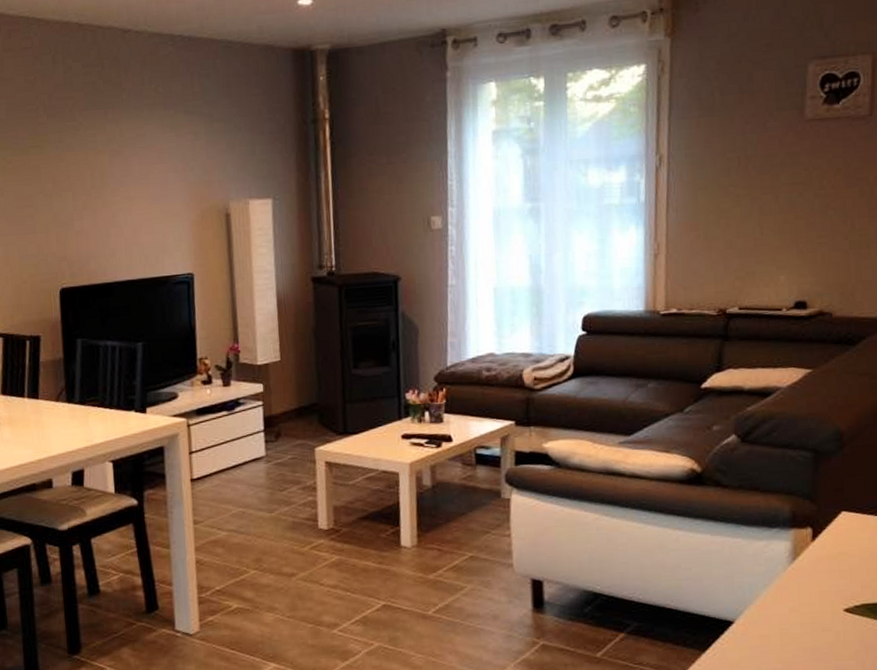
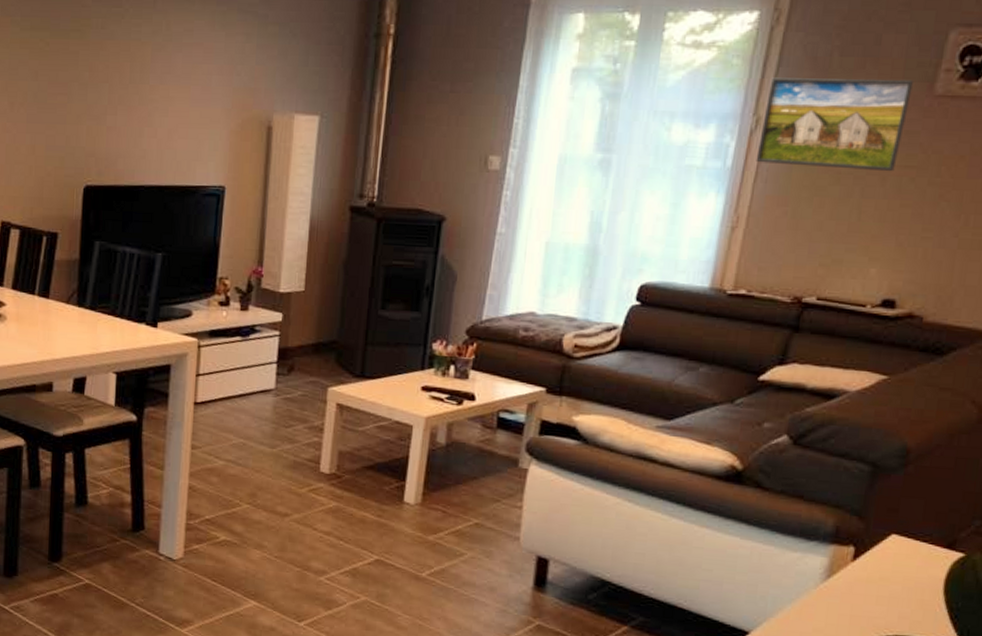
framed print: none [665,108,787,195] -> present [756,77,915,172]

